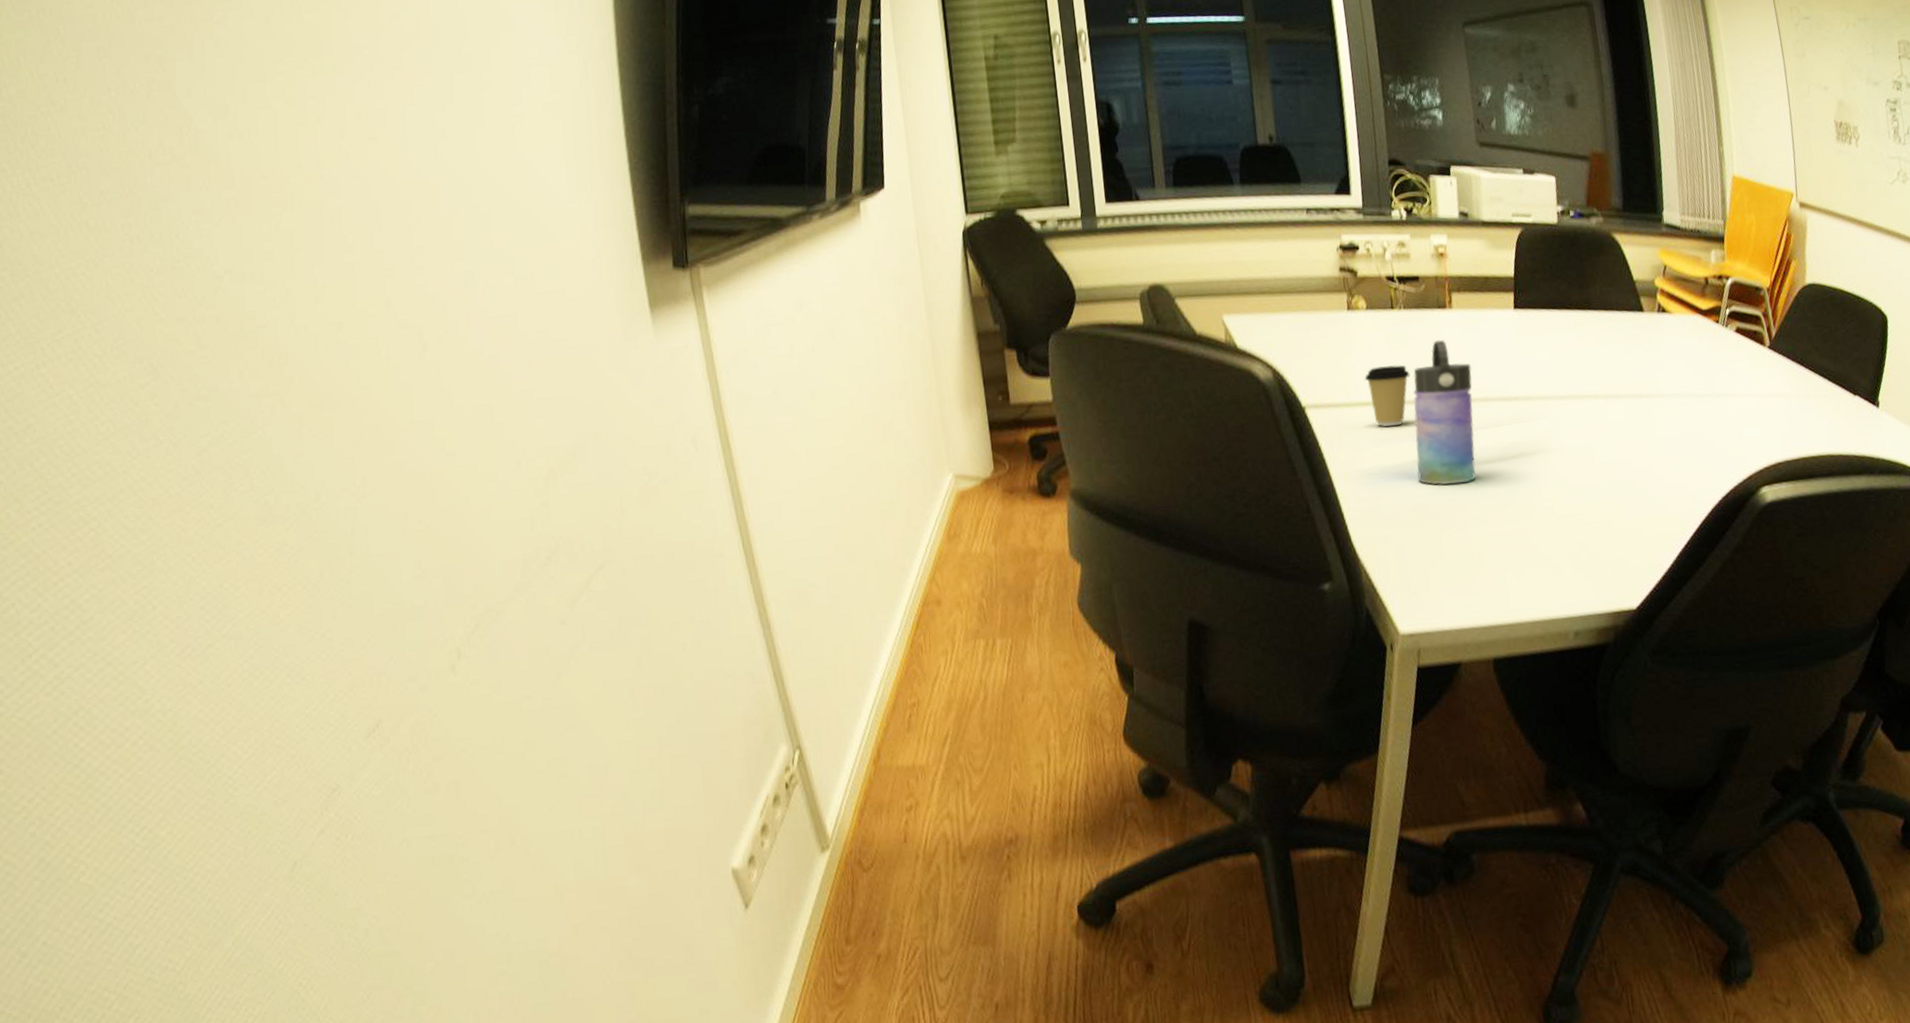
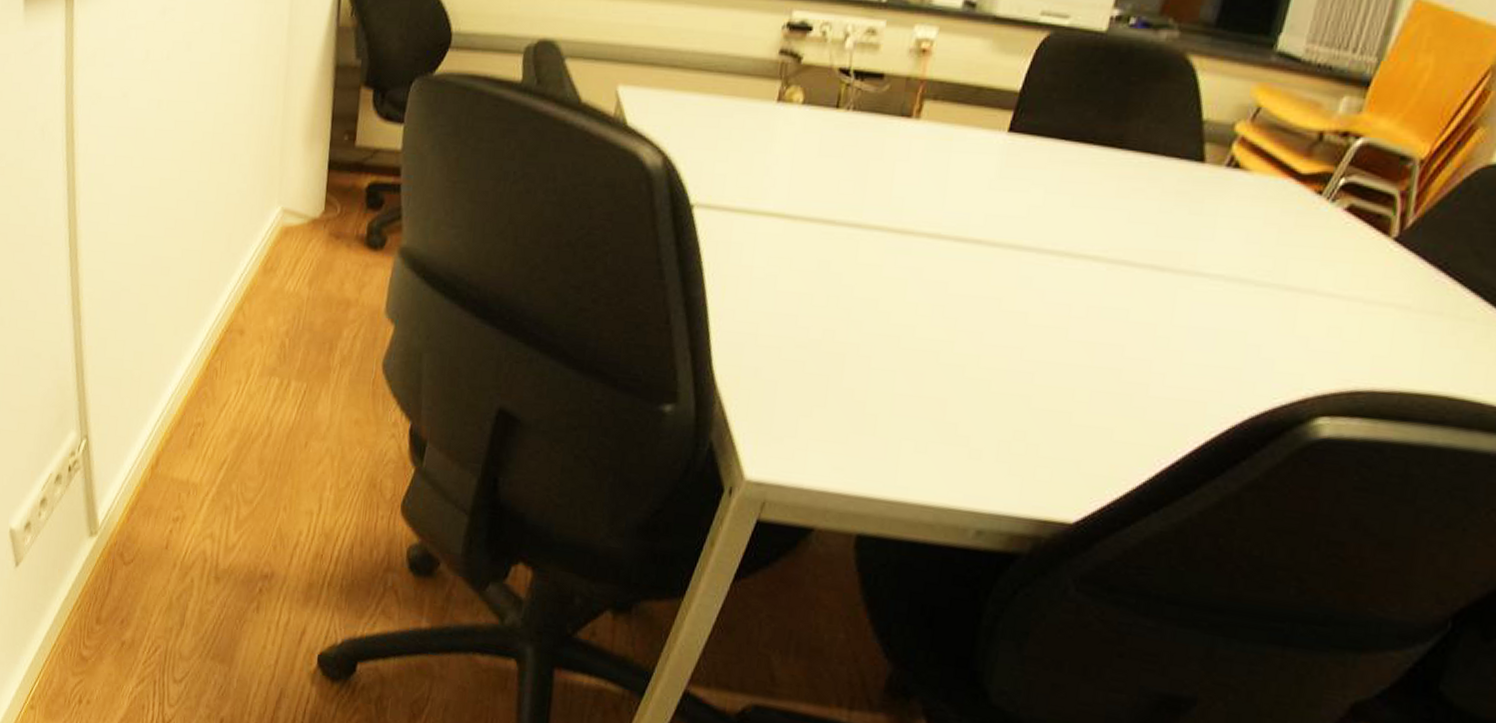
coffee cup: present [1364,365,1410,427] -> none [777,174,840,247]
water bottle: present [1413,339,1476,485] -> none [816,154,926,329]

